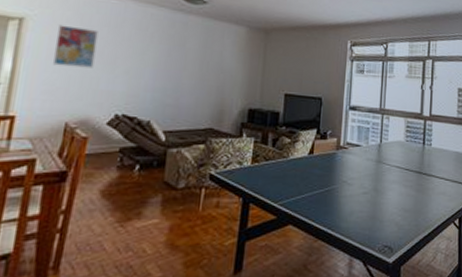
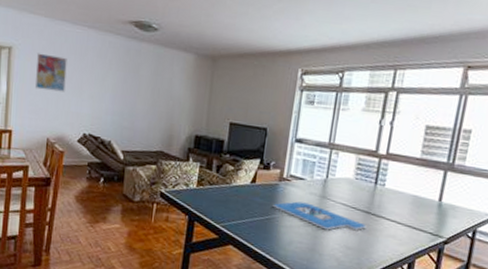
board game: none [331,169,420,195] -> present [272,201,367,230]

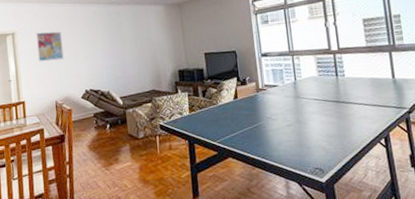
board game: present [272,201,367,230] -> none [257,105,340,125]

